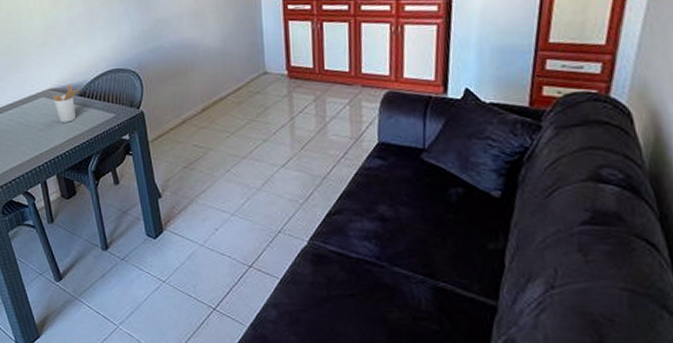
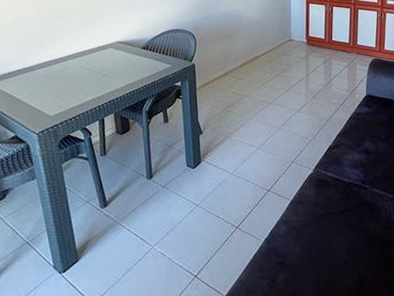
utensil holder: present [52,84,79,123] -> none [118,39,143,70]

